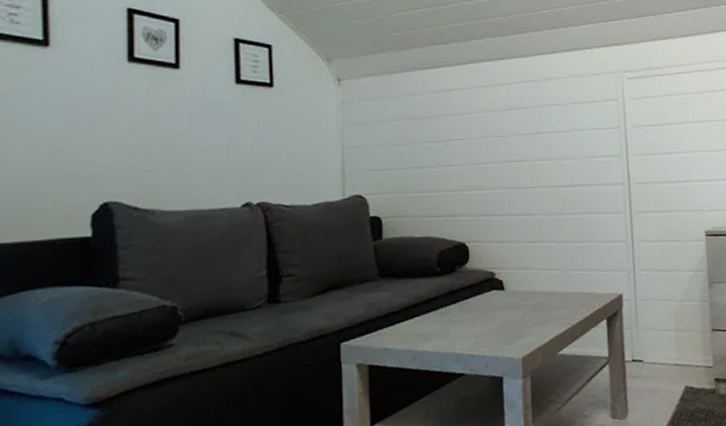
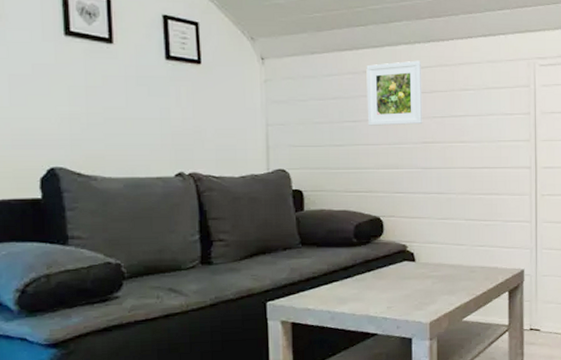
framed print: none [448,77,509,146] -> present [366,60,423,126]

